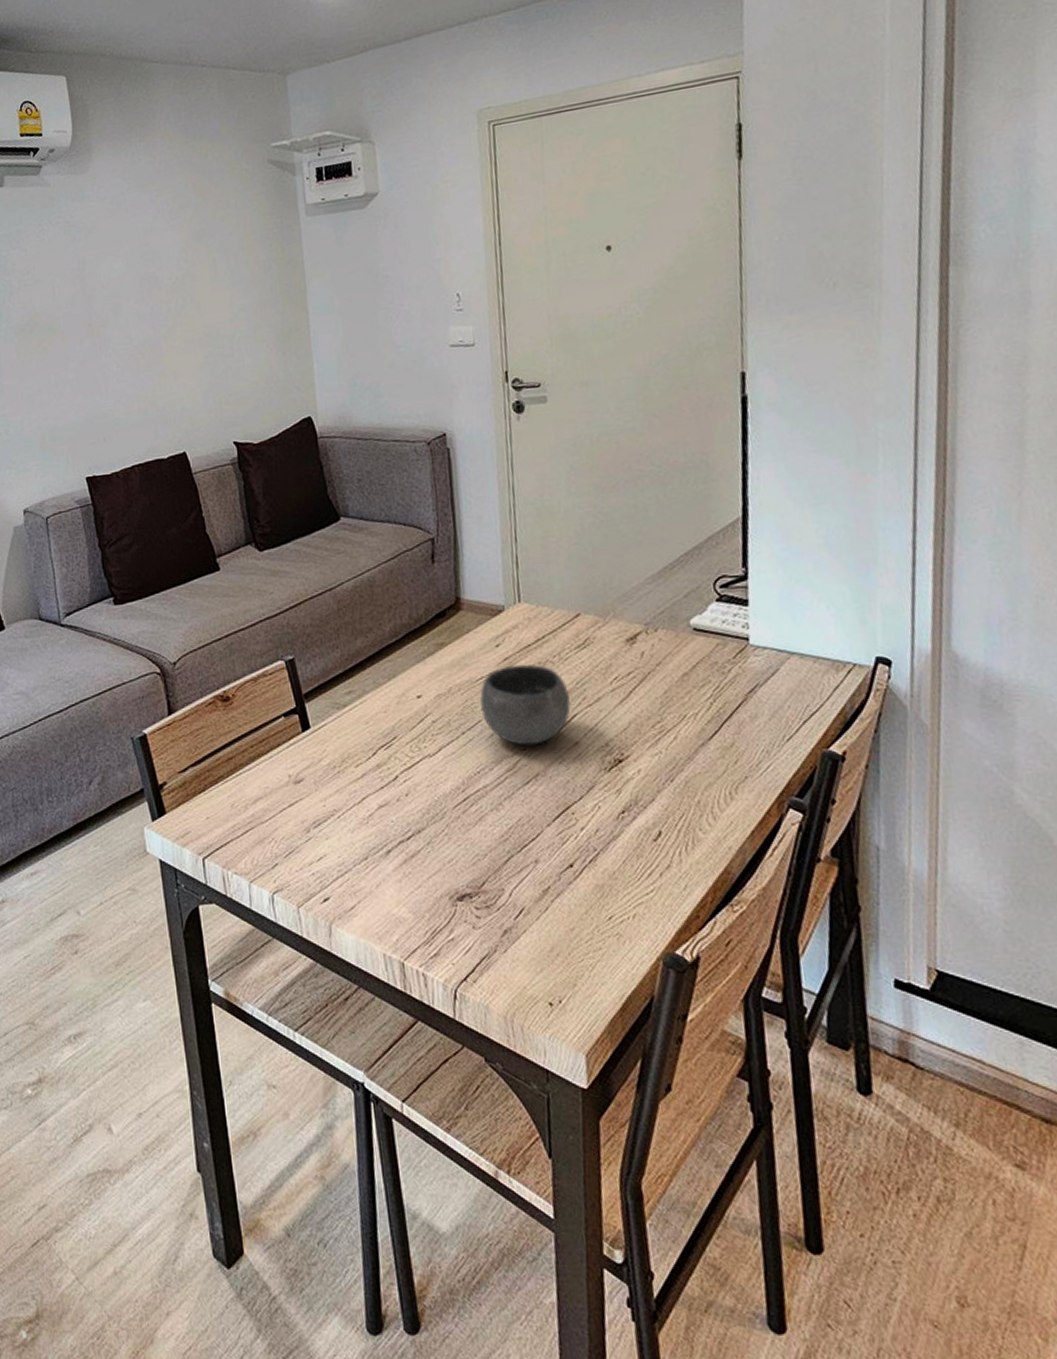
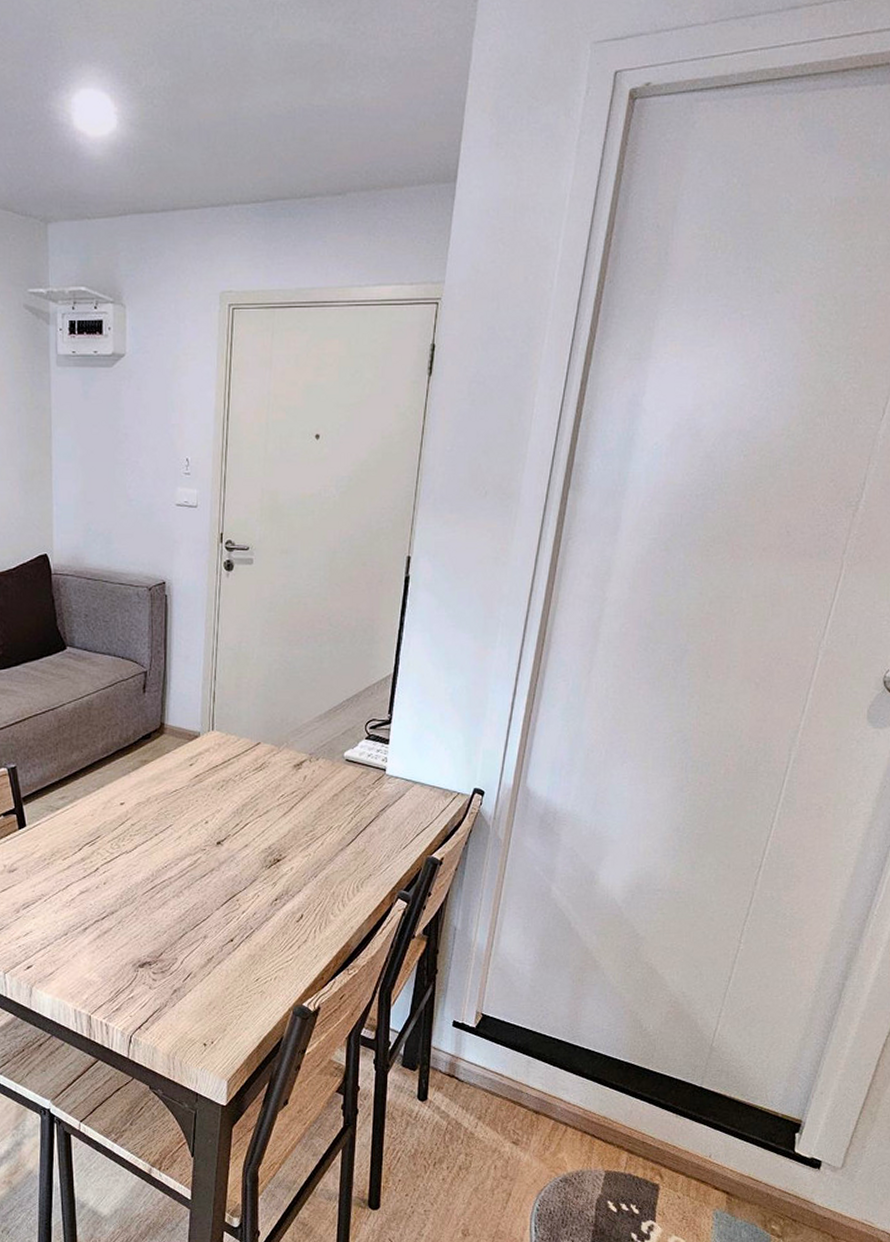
bowl: present [480,664,571,746] -> none [173,781,245,846]

